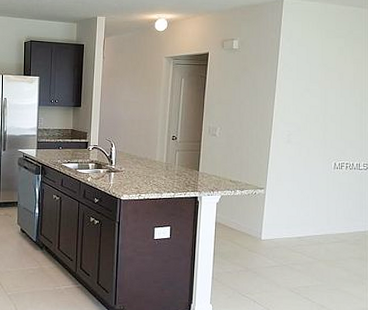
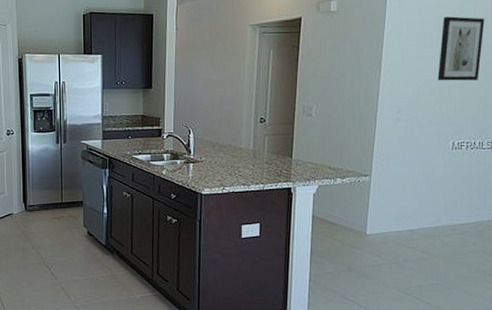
wall art: none [322,57,361,112] -> present [437,16,485,81]

